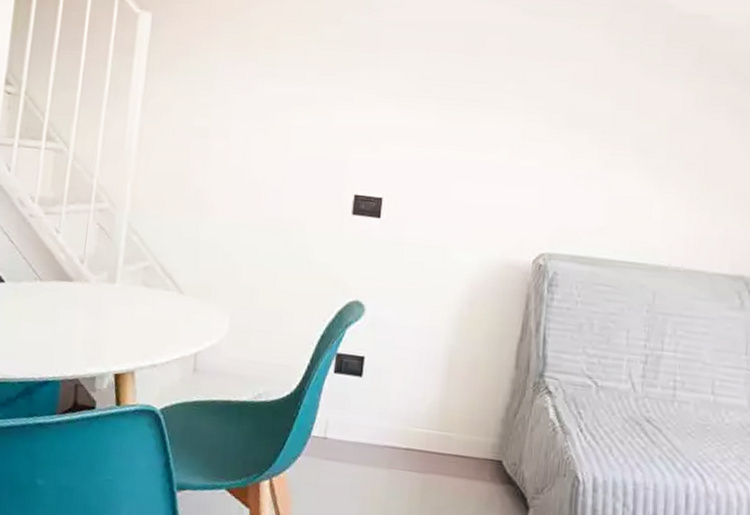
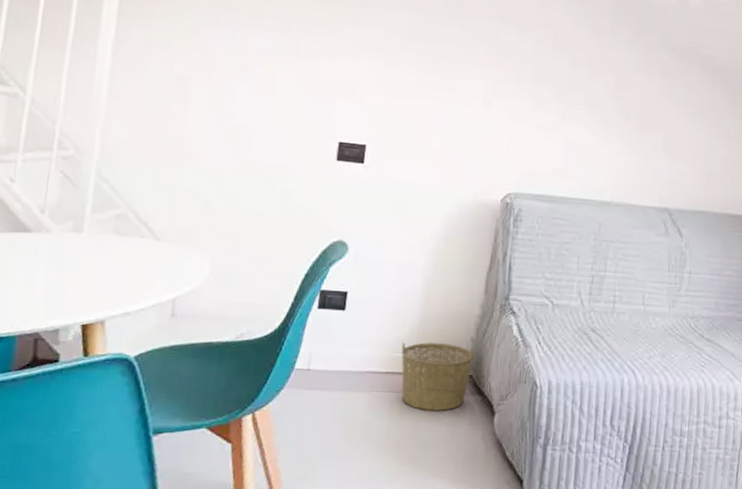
basket: none [422,416,505,499] -> present [401,341,475,411]

